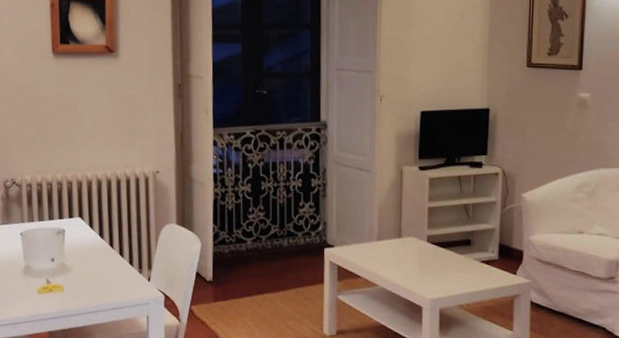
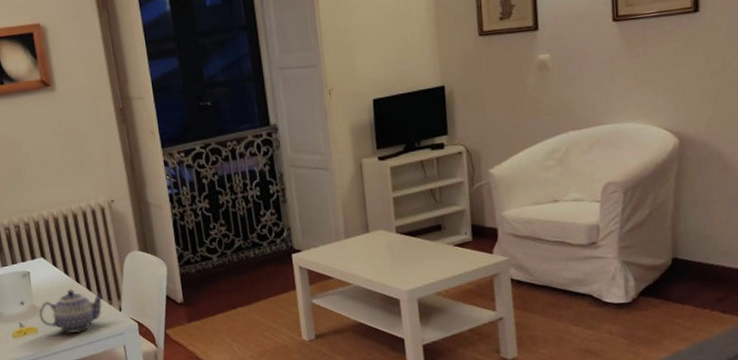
teapot: none [67,252,135,296] -> present [39,289,104,333]

